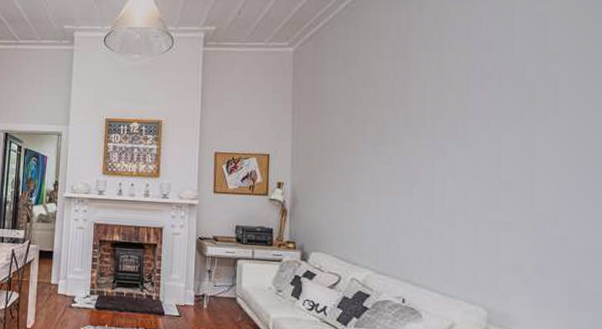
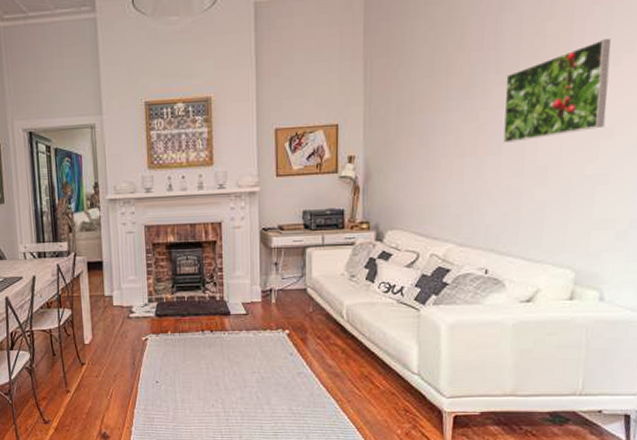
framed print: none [413,108,504,186] -> present [503,39,611,143]

